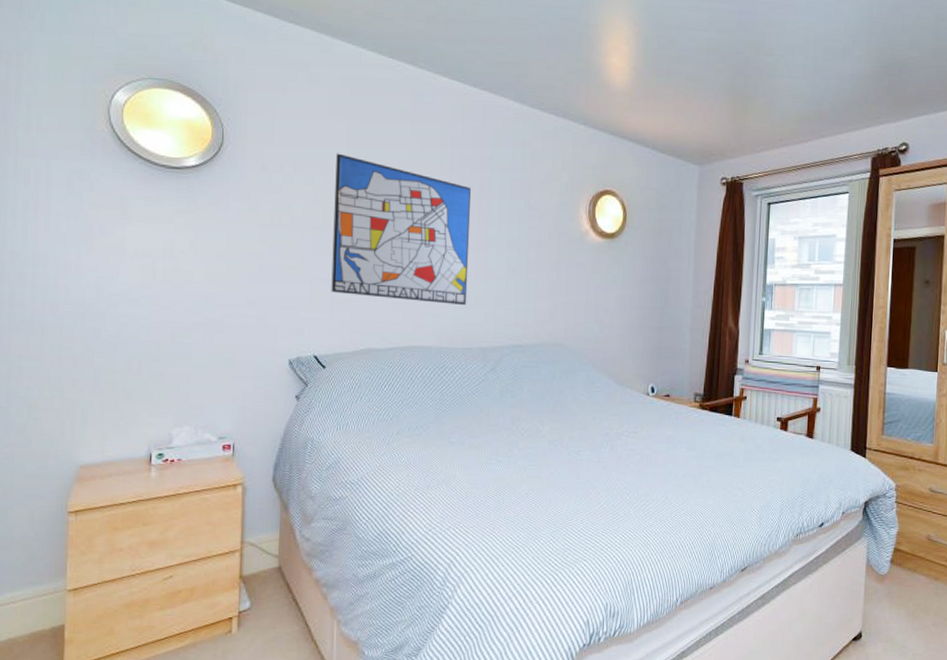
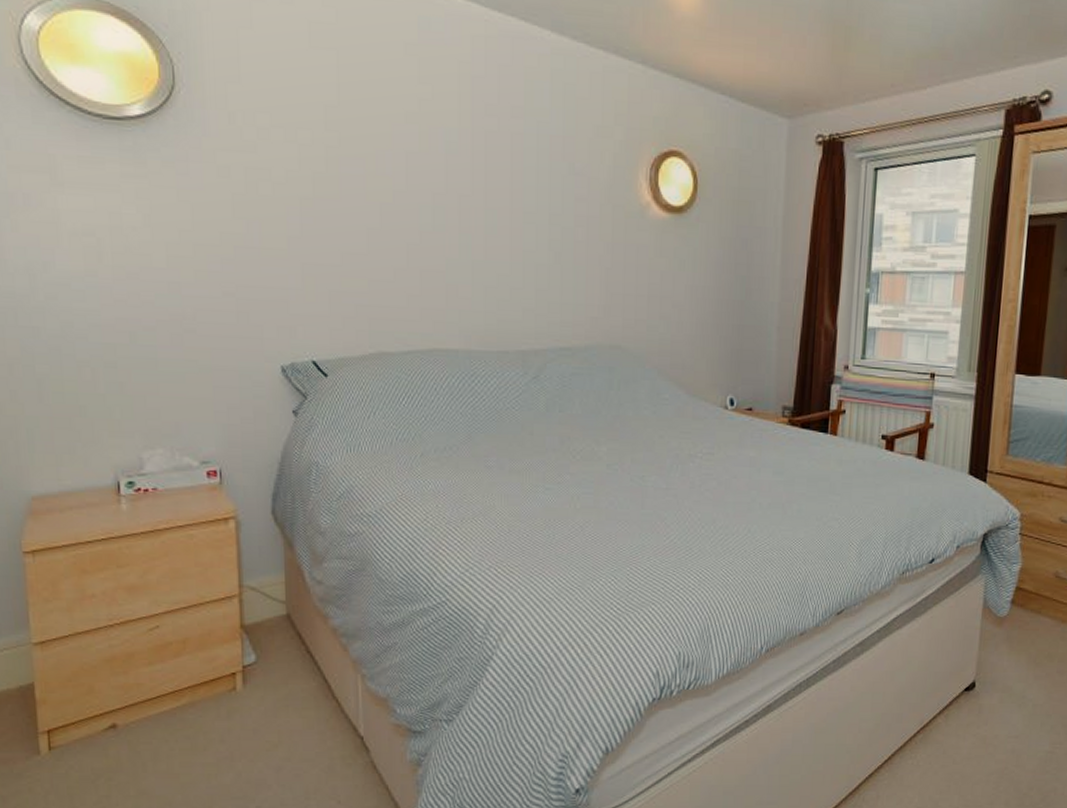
wall art: present [331,153,472,305] -> none [324,99,501,297]

